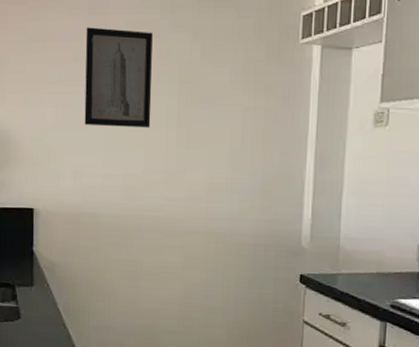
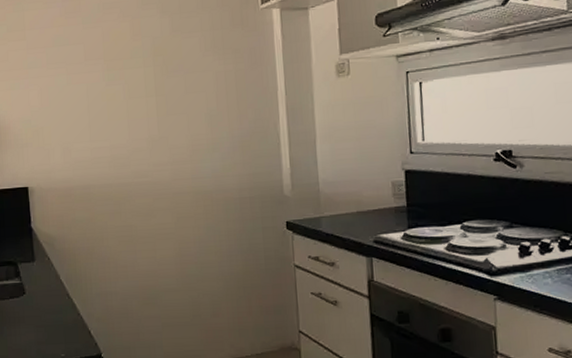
wall art: present [84,27,153,128] -> none [61,12,131,104]

